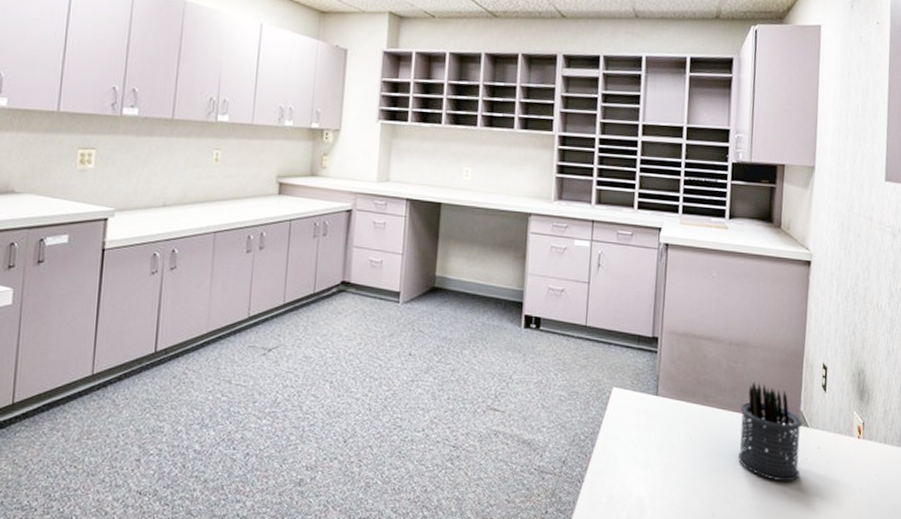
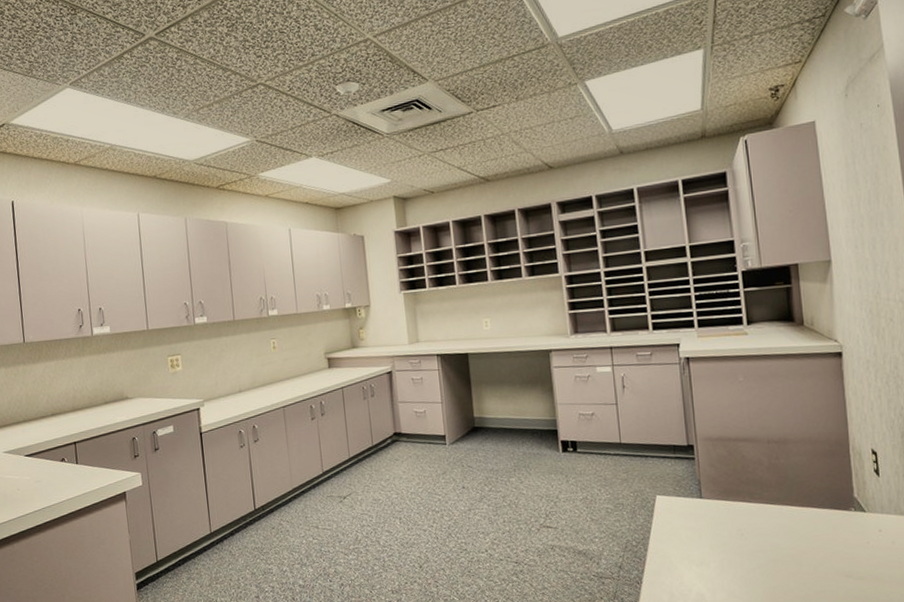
pen holder: present [737,382,803,482] -> none [789,475,863,567]

